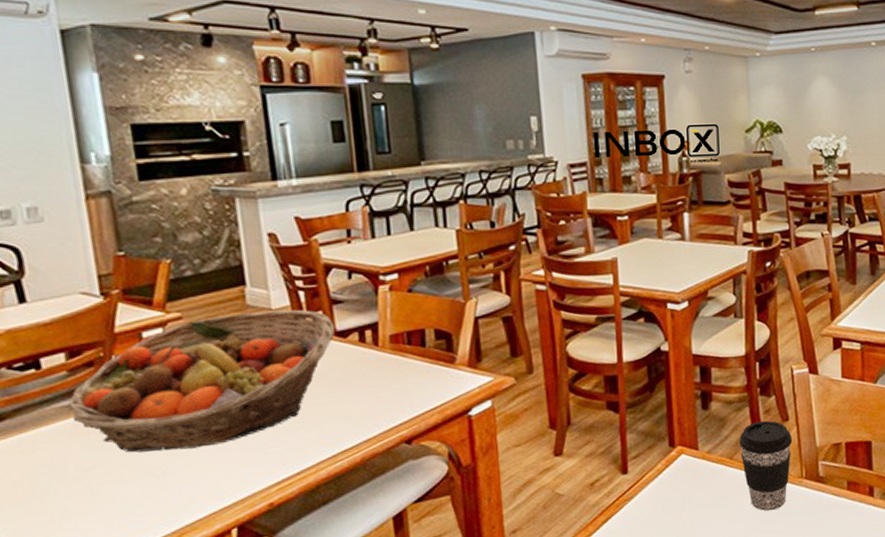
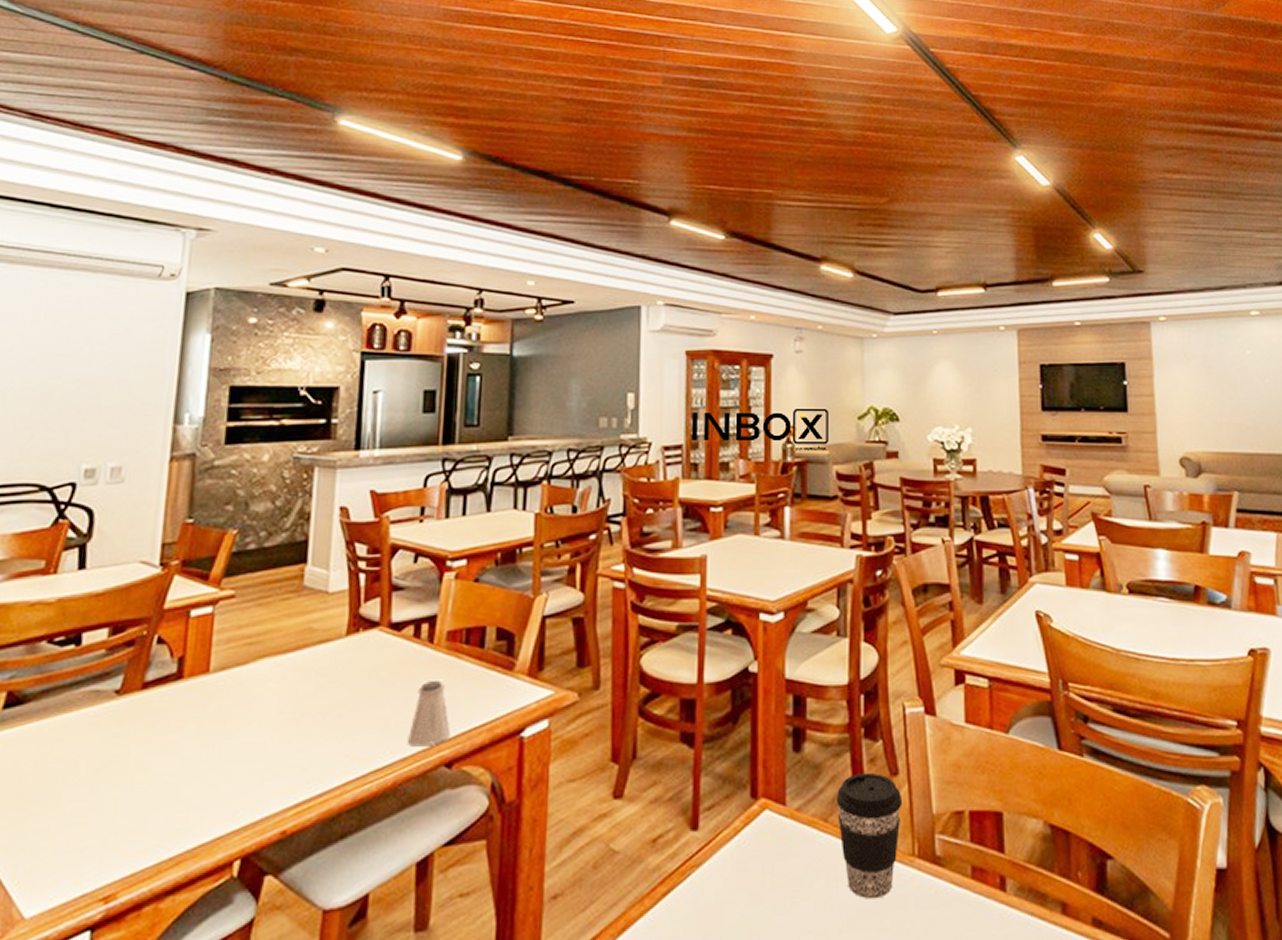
fruit basket: present [68,309,335,453] -> none [97,594,391,754]
saltshaker: none [369,375,406,430] -> present [408,679,451,747]

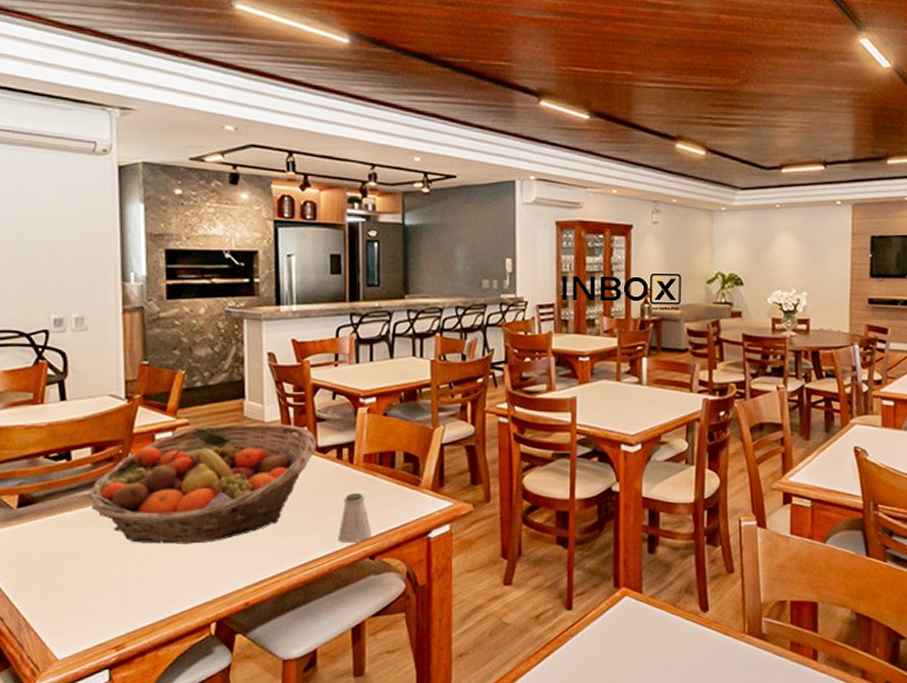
fruit basket: none [97,594,391,754] -> present [89,424,317,544]
coffee cup: present [835,772,903,899] -> none [682,570,737,663]

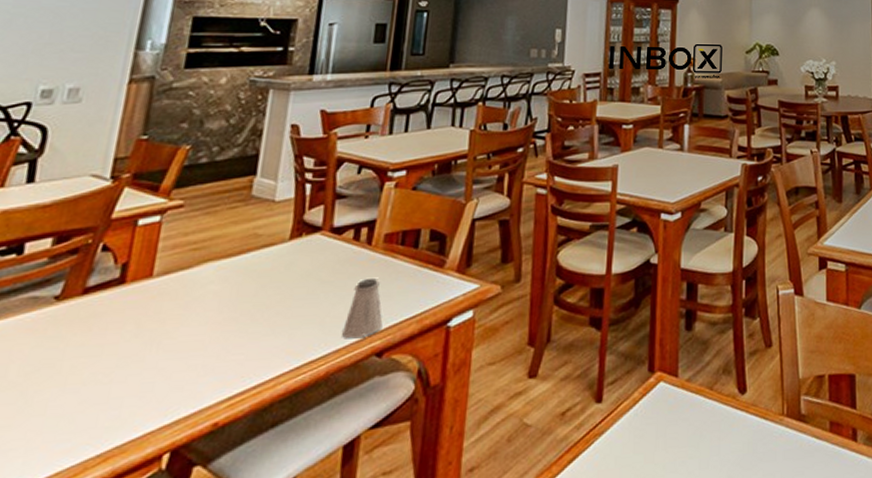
fruit basket: present [89,424,317,544] -> none [35,202,333,355]

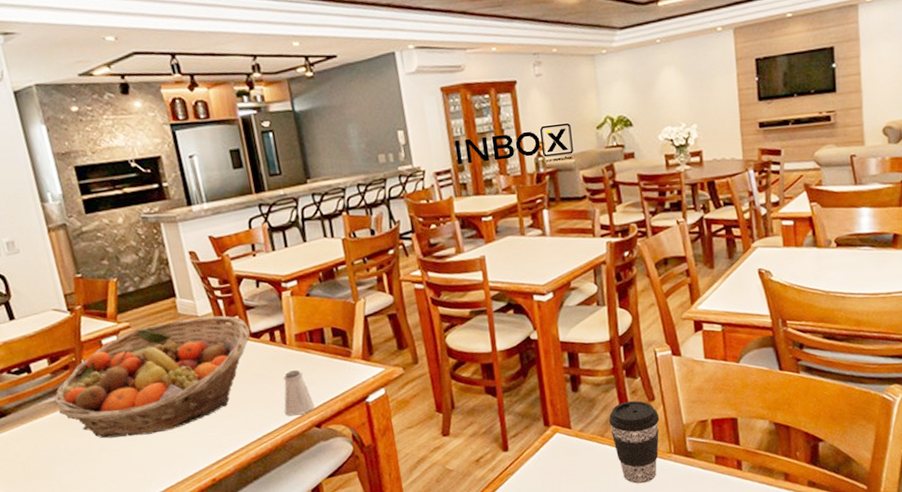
fruit basket: none [35,202,333,355] -> present [54,315,250,439]
coffee cup: none [720,345,775,455] -> present [608,400,660,484]

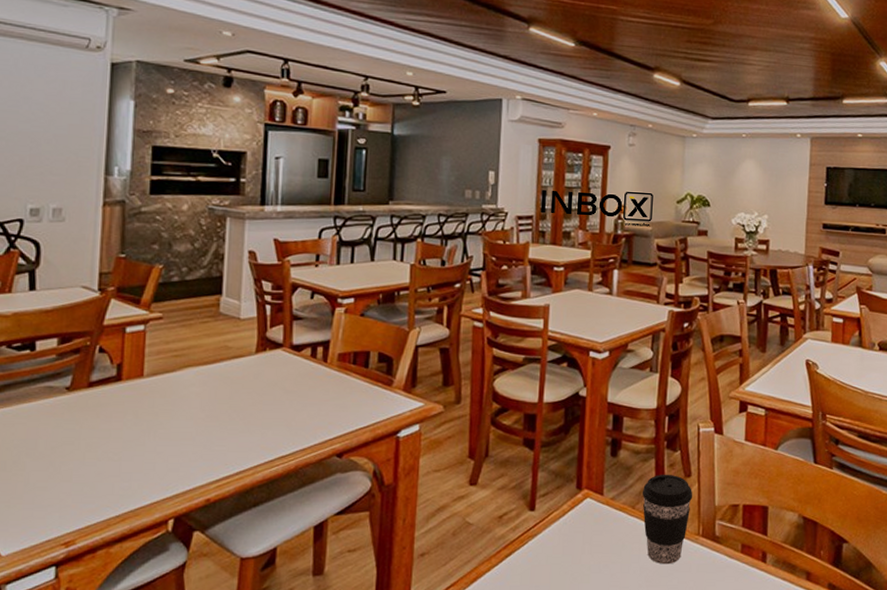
fruit basket: present [54,315,250,439] -> none [51,319,292,439]
saltshaker: present [283,369,315,416] -> none [307,390,341,441]

